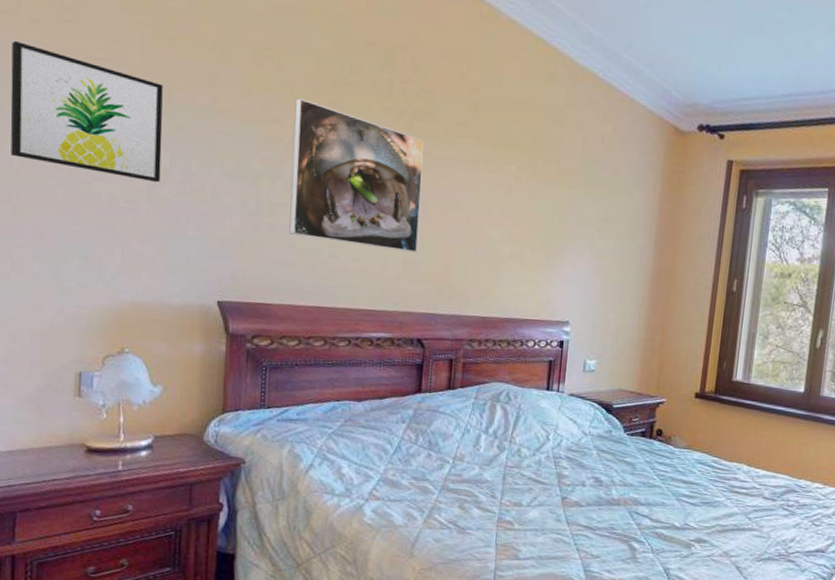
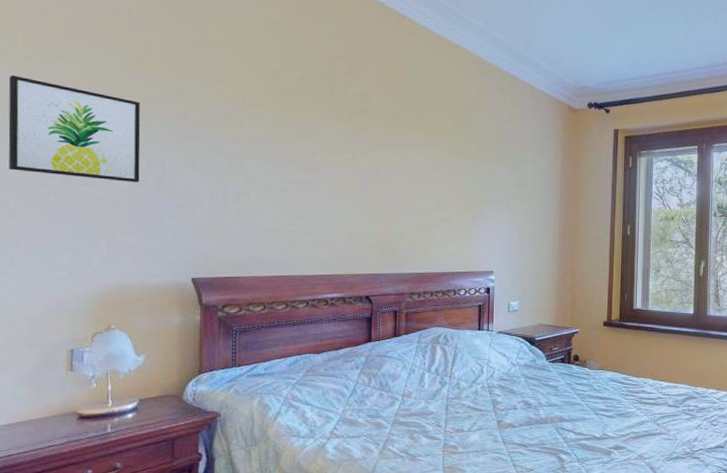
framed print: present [289,97,425,253] -> none [252,104,363,224]

